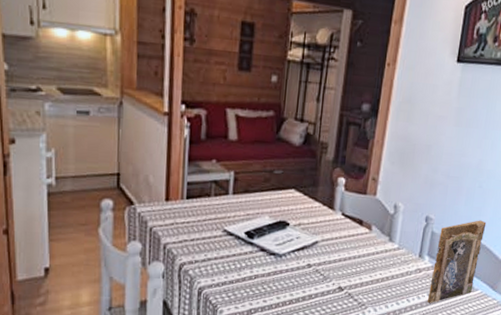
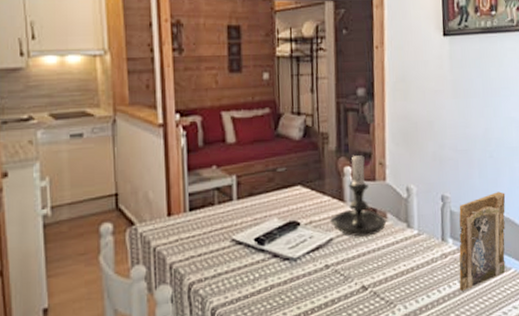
candle holder: none [317,164,371,244] -> present [329,150,387,237]

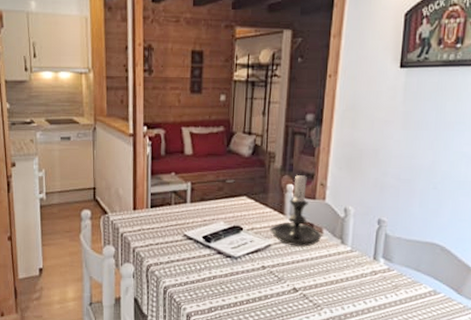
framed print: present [459,191,506,291] -> none [385,222,445,306]

